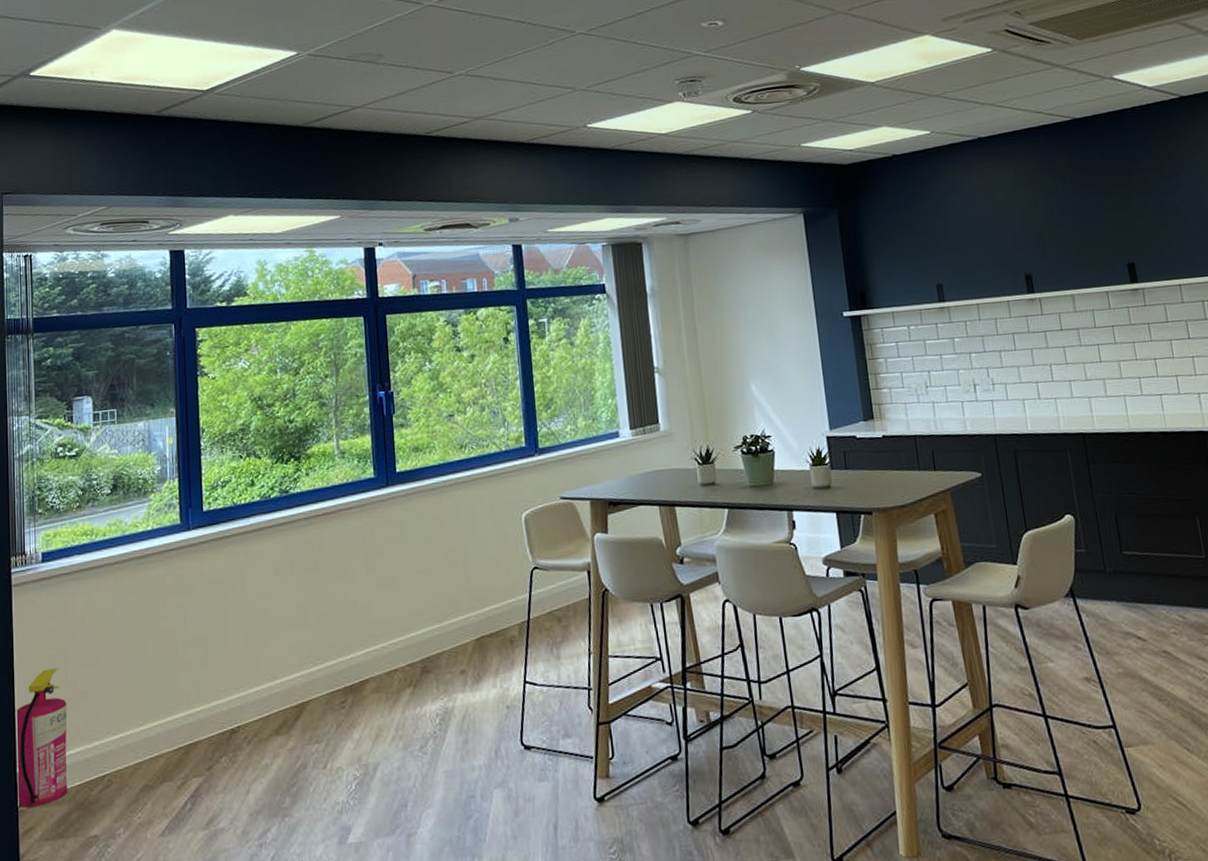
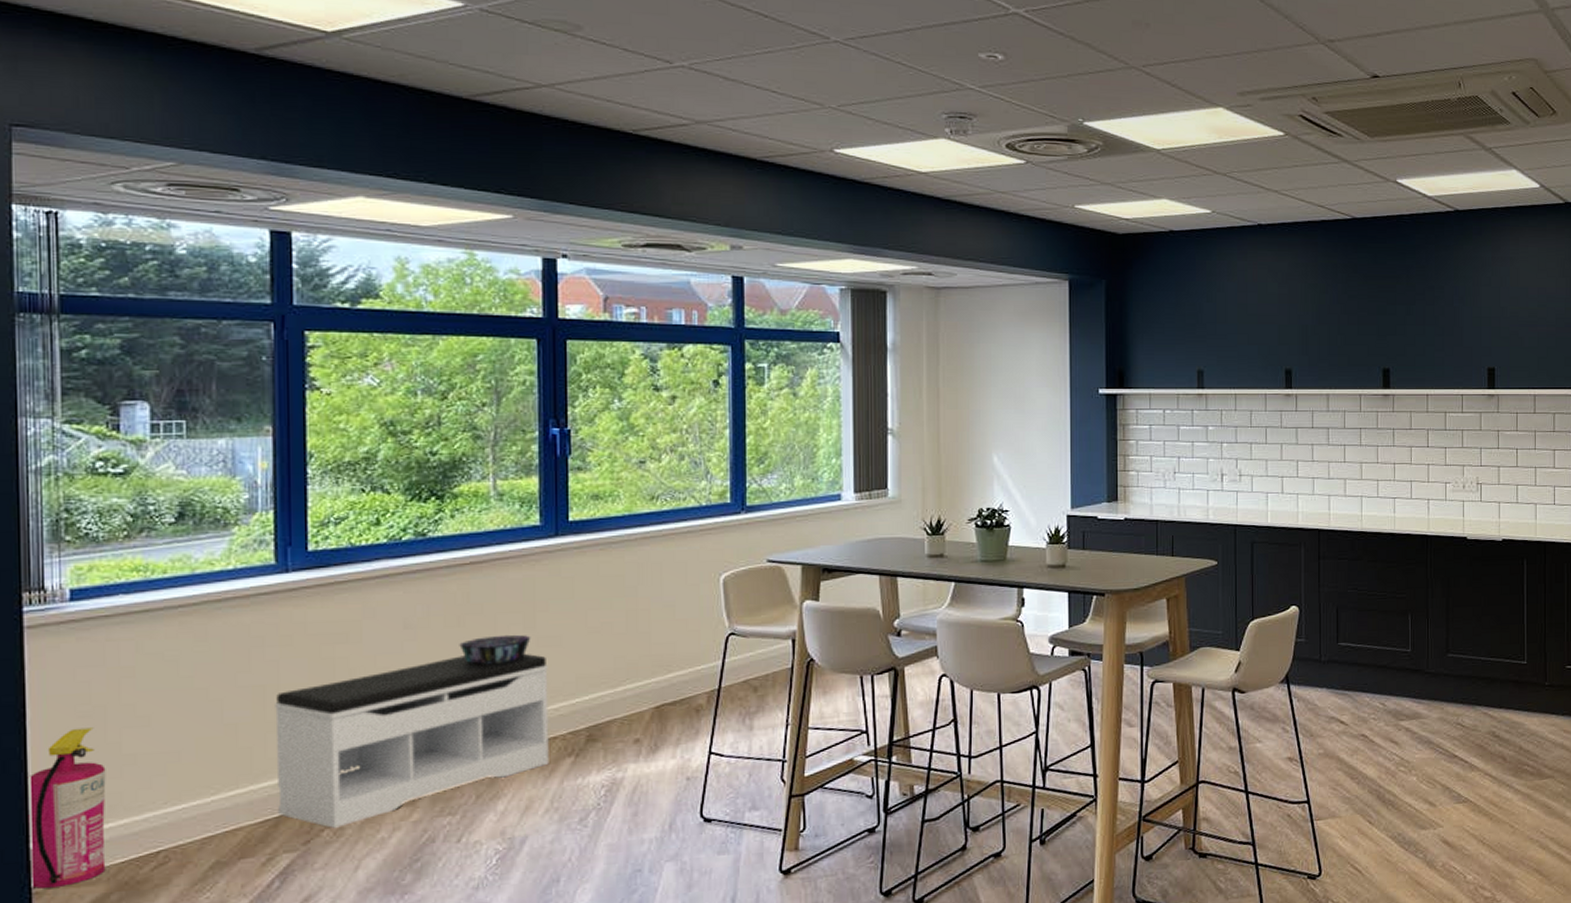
bench: none [183,592,393,755] -> present [275,653,549,828]
decorative bowl: none [317,576,373,605] -> present [459,634,531,665]

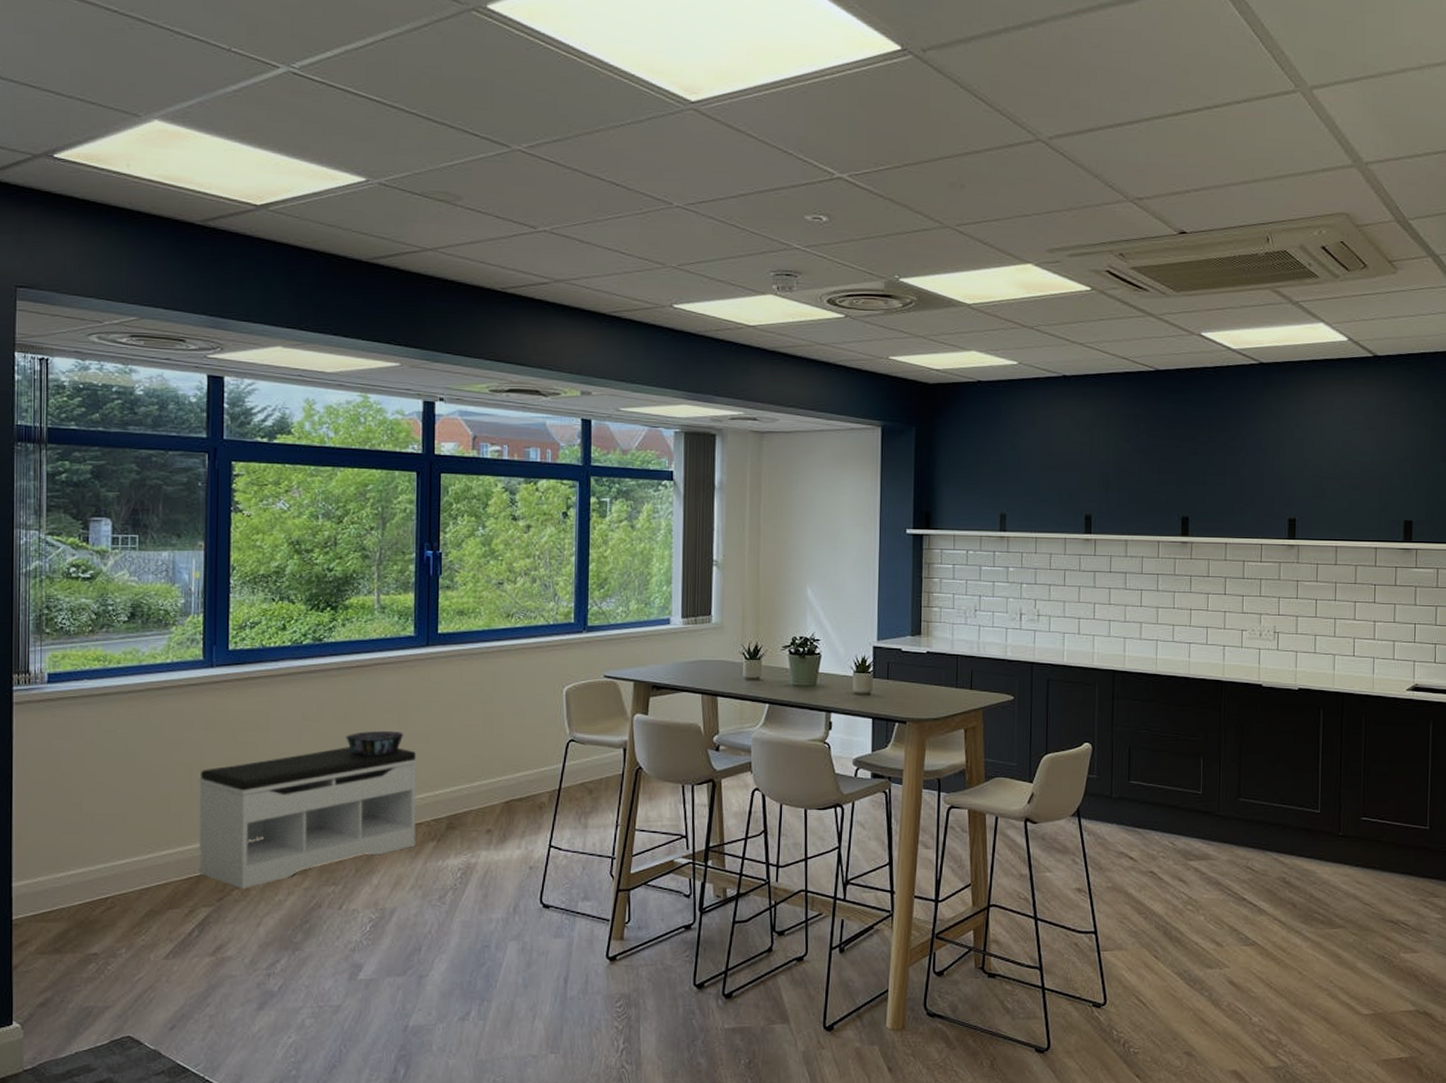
fire extinguisher: present [27,727,106,889] -> none [11,789,70,921]

